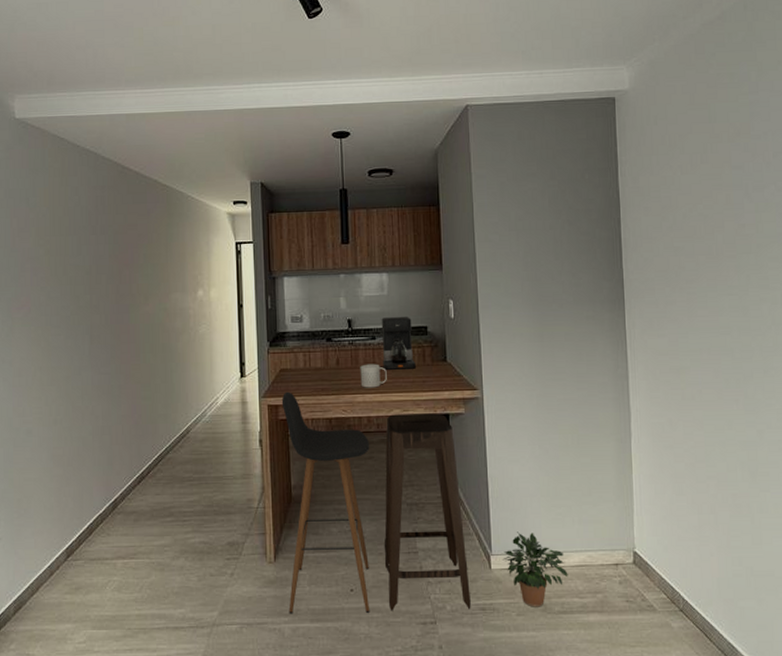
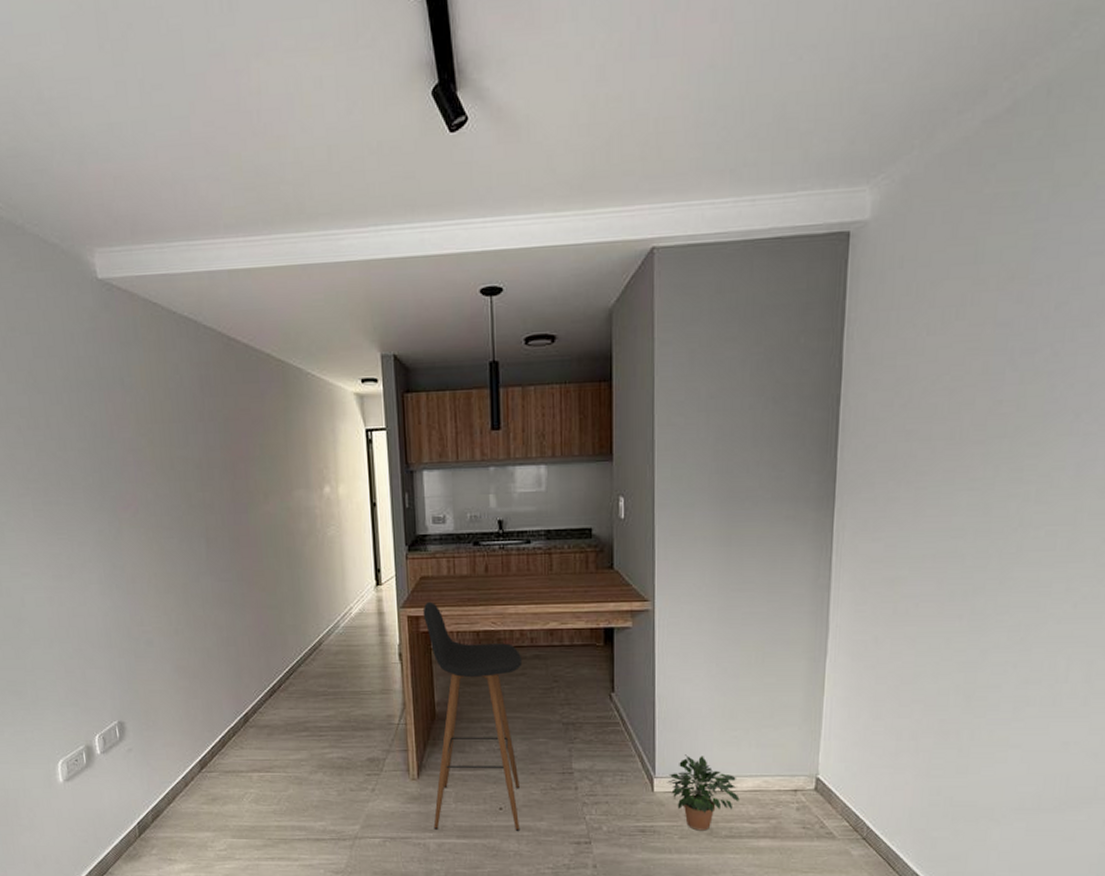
mug: present [360,364,387,388] -> none [512,571,543,598]
coffee maker: present [381,316,416,371] -> none [538,516,577,579]
bar stool: present [384,413,471,611] -> none [536,627,629,831]

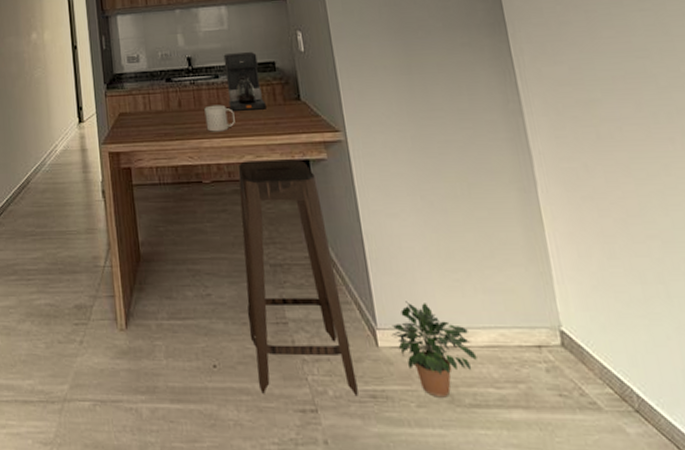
bar stool: present [422,601,523,831] -> none [122,137,238,394]
mug: none [512,571,543,598] -> present [204,105,235,132]
bar stool: none [536,627,629,831] -> present [238,159,358,397]
coffee maker: none [538,516,577,579] -> present [223,51,266,112]

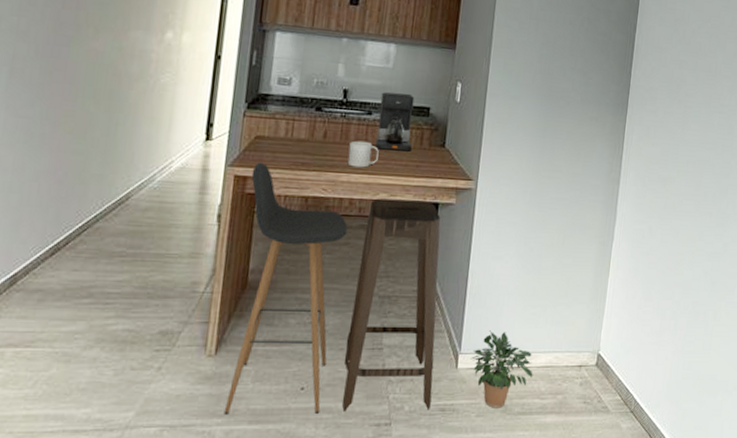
bar stool: none [122,137,238,394] -> present [223,162,348,415]

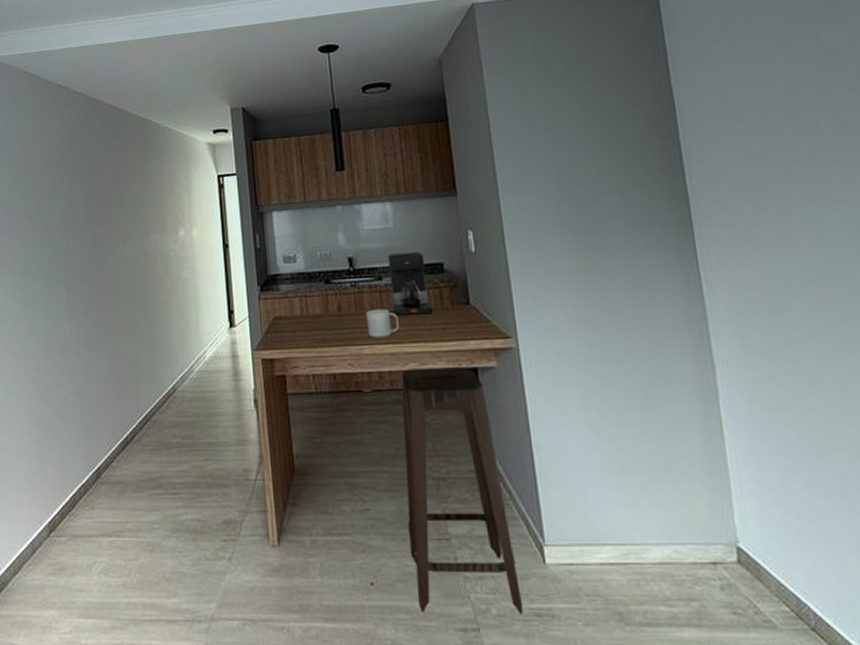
bar stool: present [223,162,348,415] -> none [277,343,396,613]
potted plant: present [471,330,533,408] -> none [560,516,650,616]

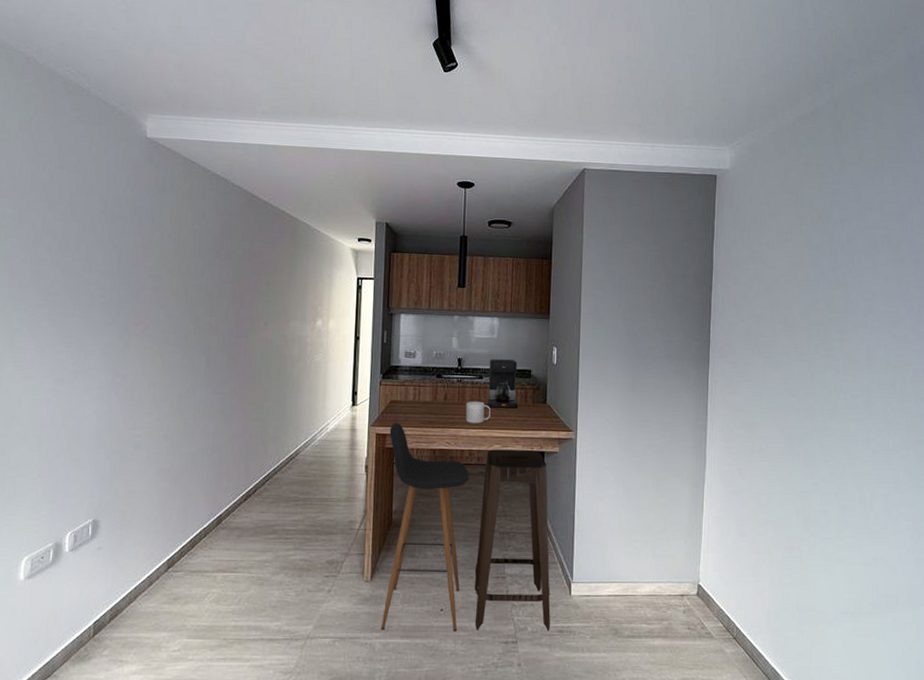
bar stool: none [277,343,396,613] -> present [381,422,470,631]

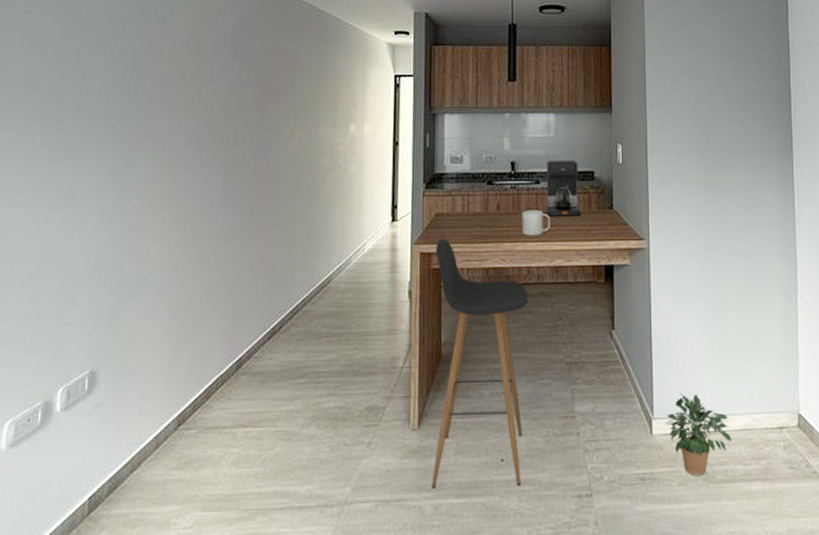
bar stool: present [474,449,551,631] -> none [539,264,630,483]
potted plant: none [582,562,639,631] -> present [665,393,732,476]

